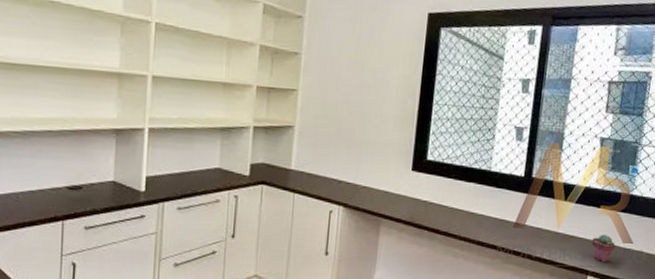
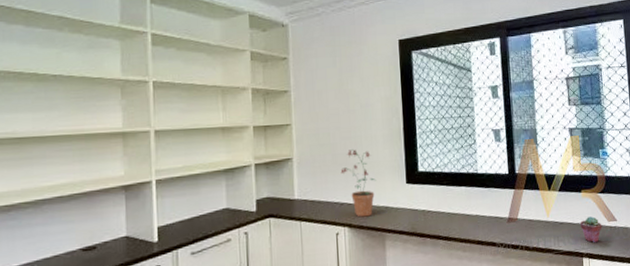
potted plant: none [343,126,380,199] -> present [340,149,376,217]

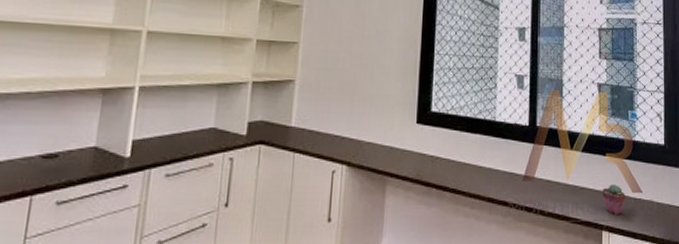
potted plant: present [340,149,376,217] -> none [346,78,384,156]

